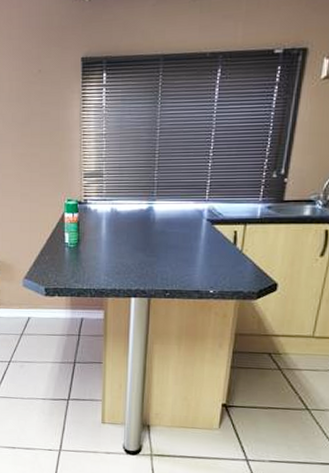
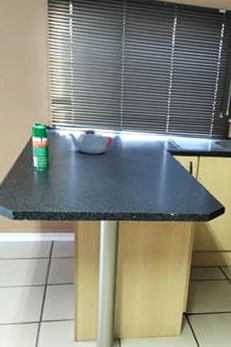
teapot: none [99,201,146,228] -> present [67,128,113,155]

